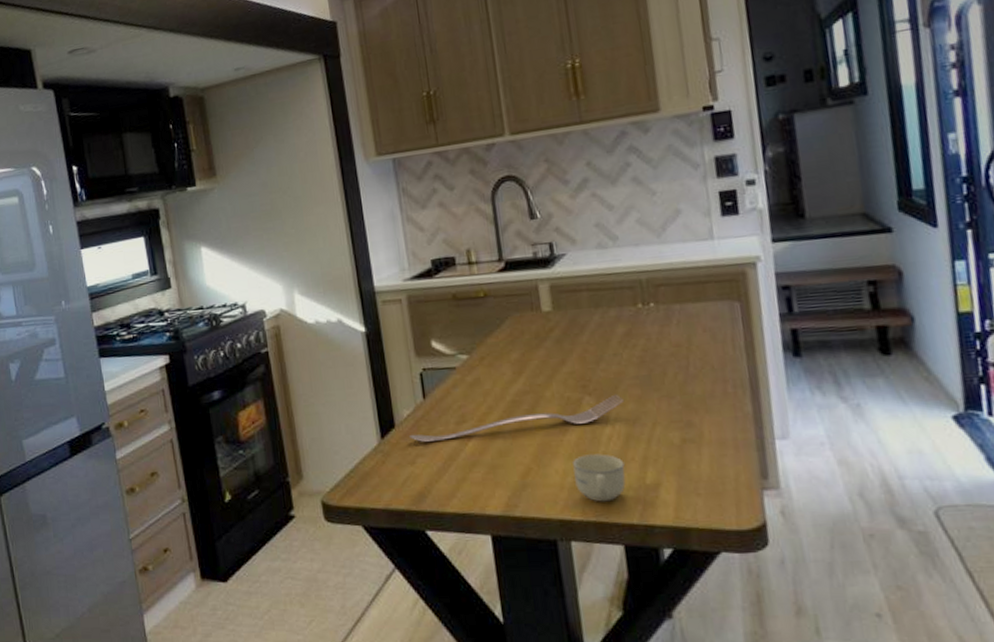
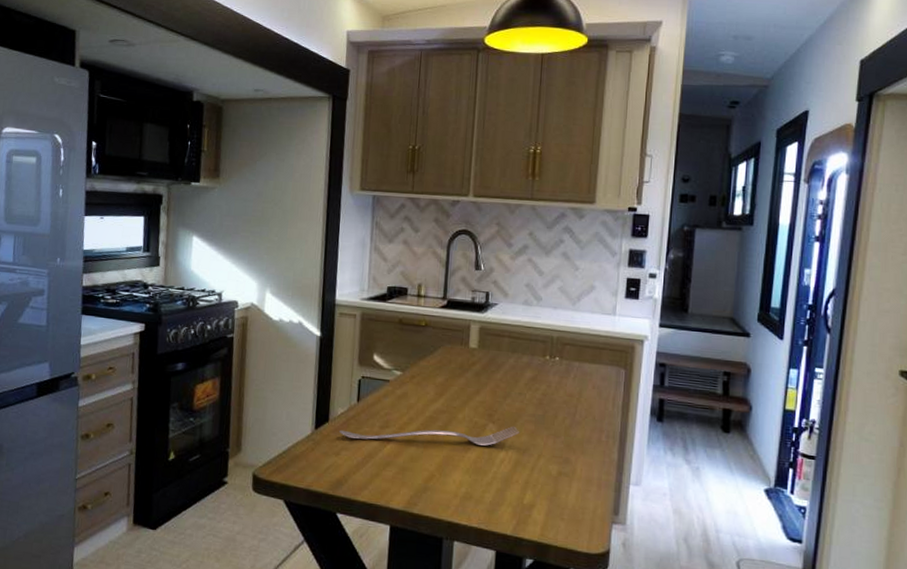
cup: present [572,454,626,502] -> none [467,471,510,513]

